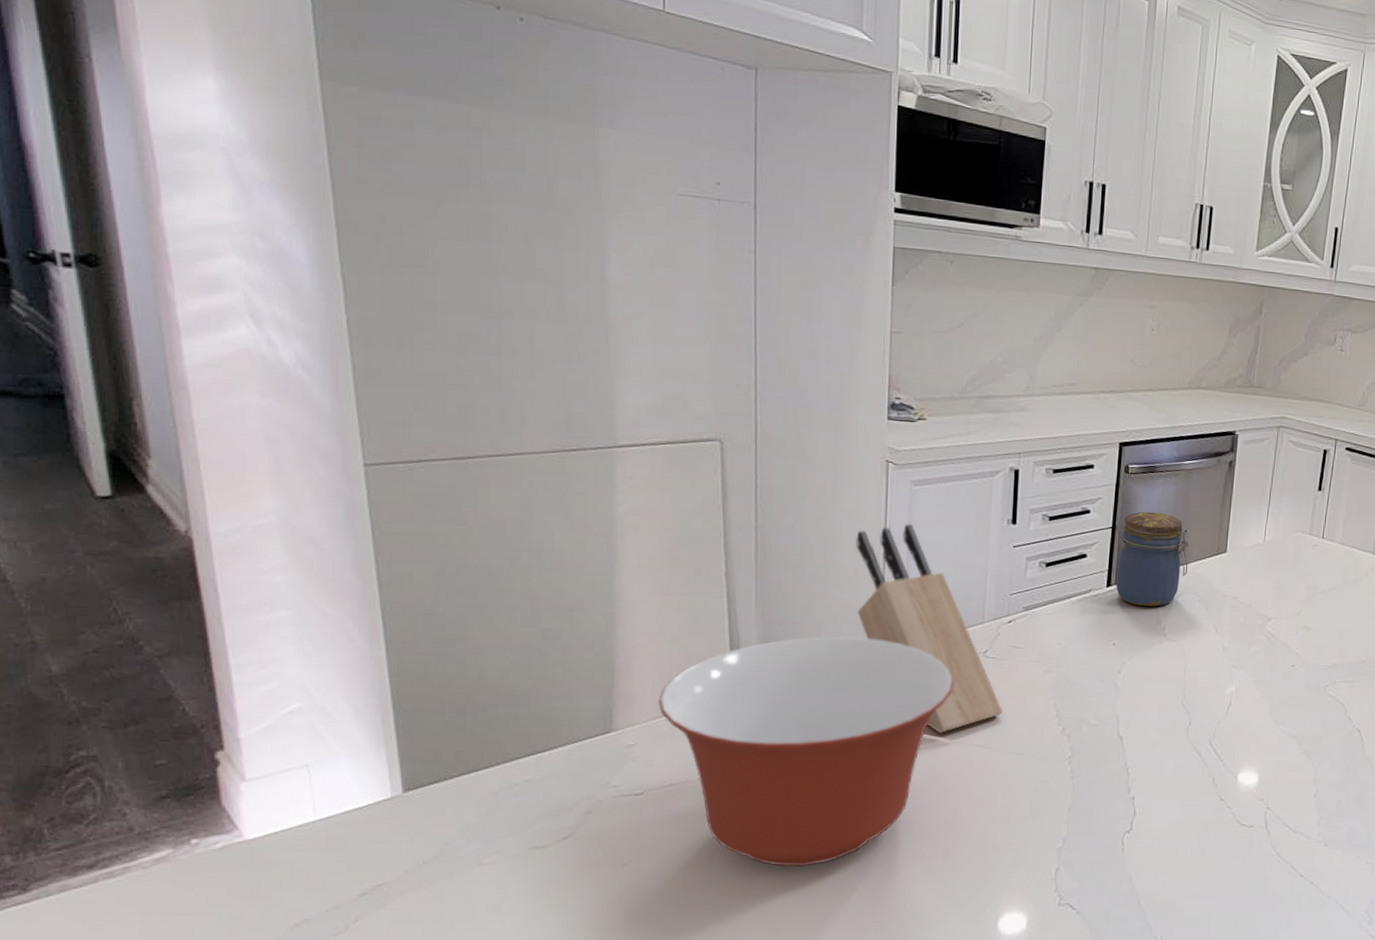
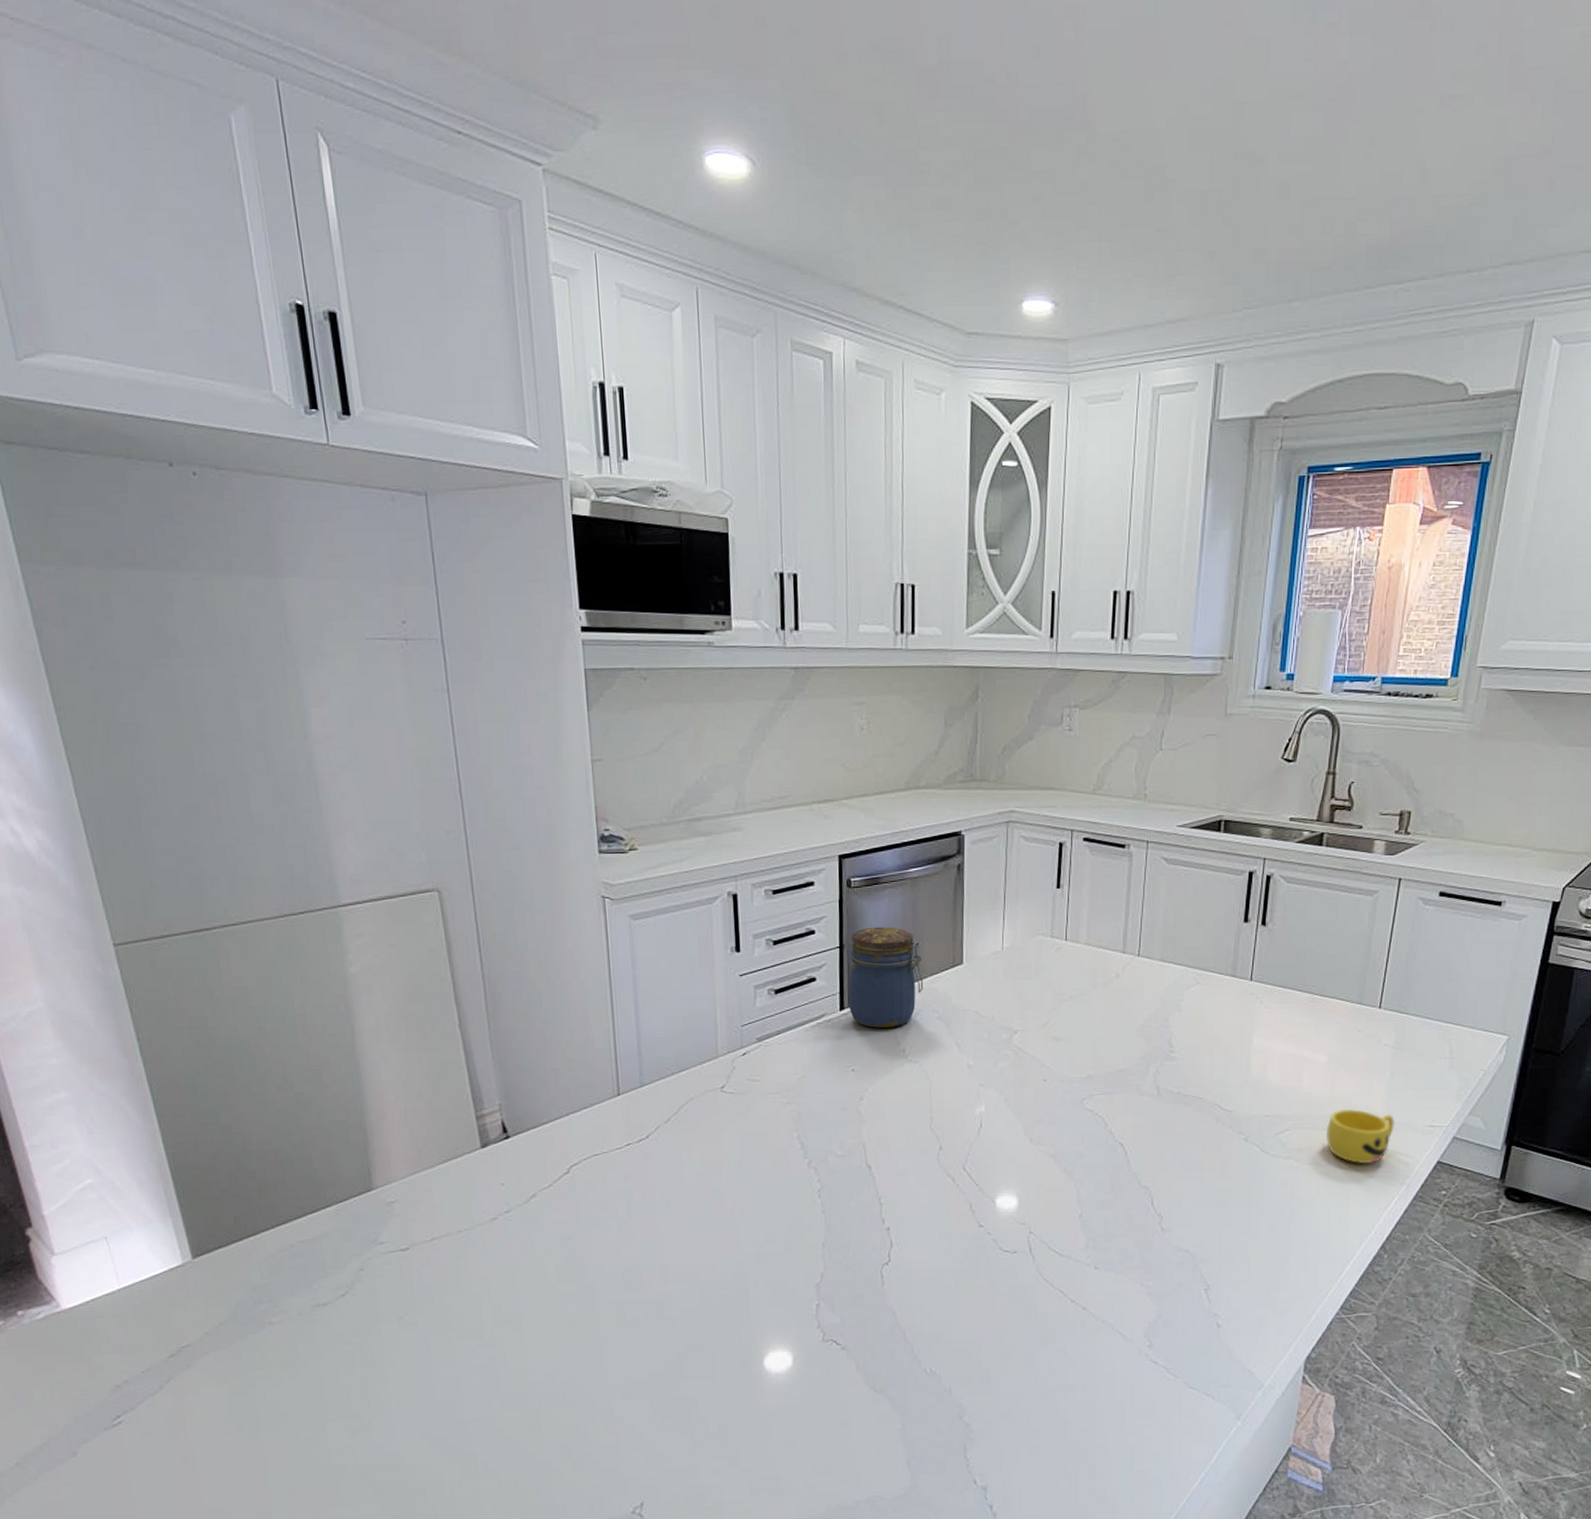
mixing bowl: present [657,637,955,867] -> none [411,1081,695,1314]
knife block: present [856,523,1003,733] -> none [581,960,747,1173]

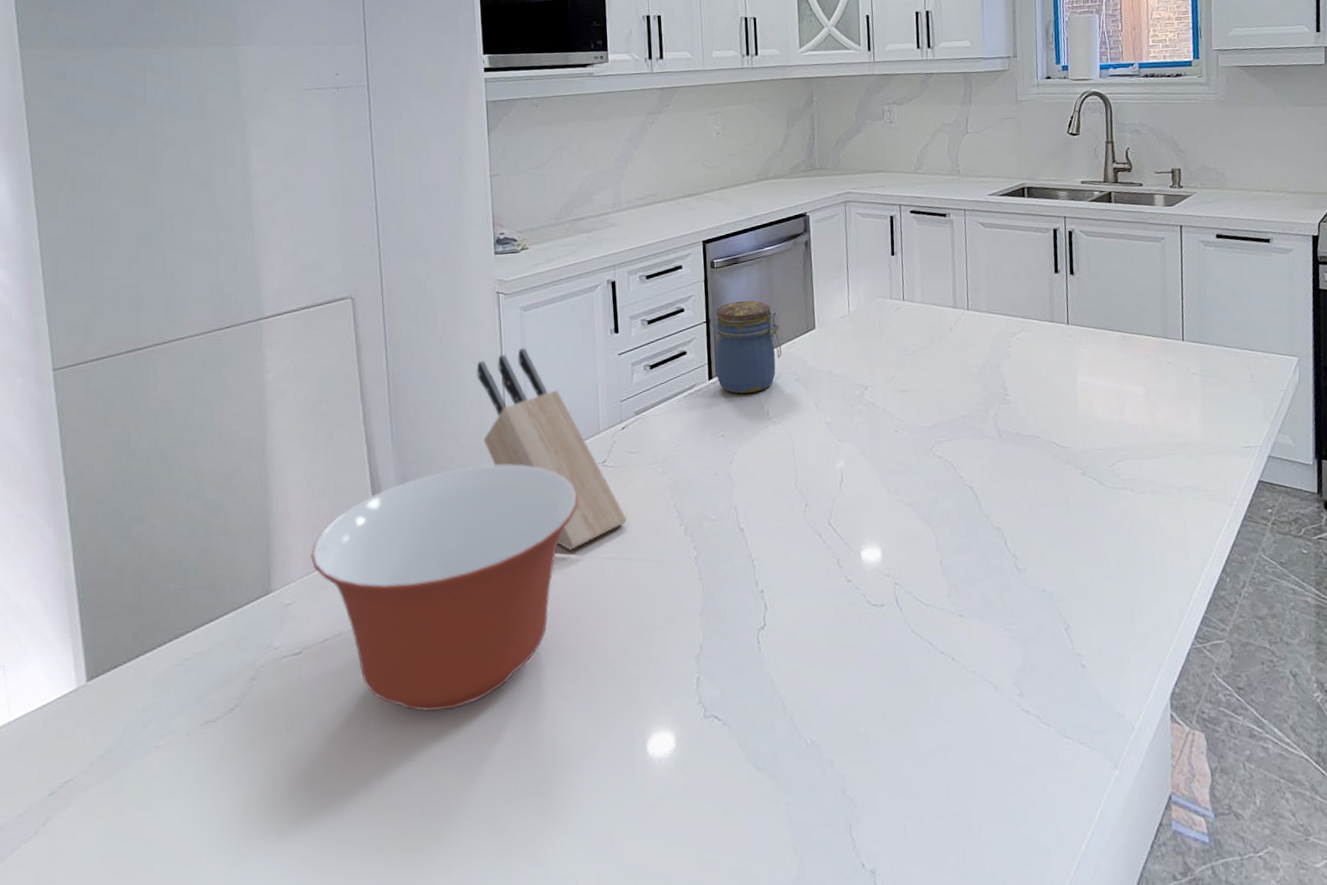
mixing bowl: none [411,1081,695,1314] -> present [310,464,579,711]
knife block: none [581,960,747,1173] -> present [476,347,627,550]
cup: present [1325,1109,1396,1164] -> none [1154,436,1215,489]

